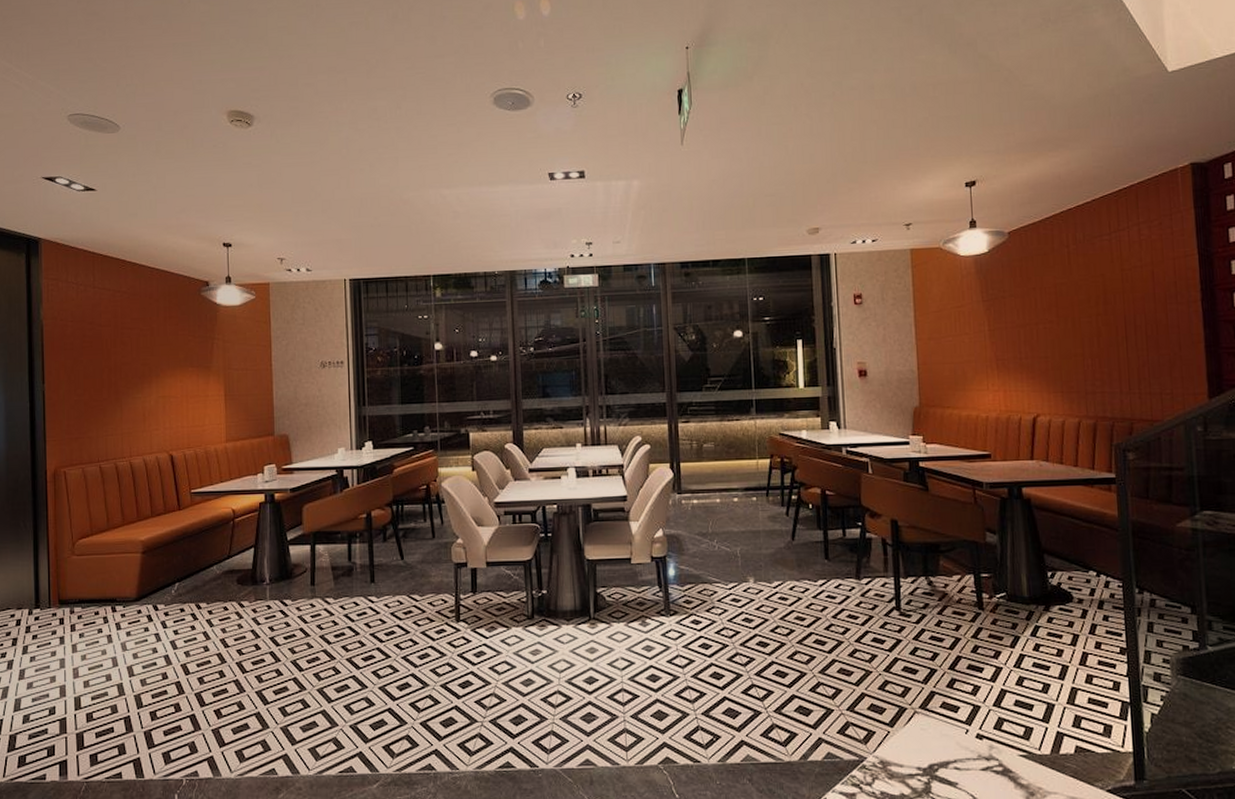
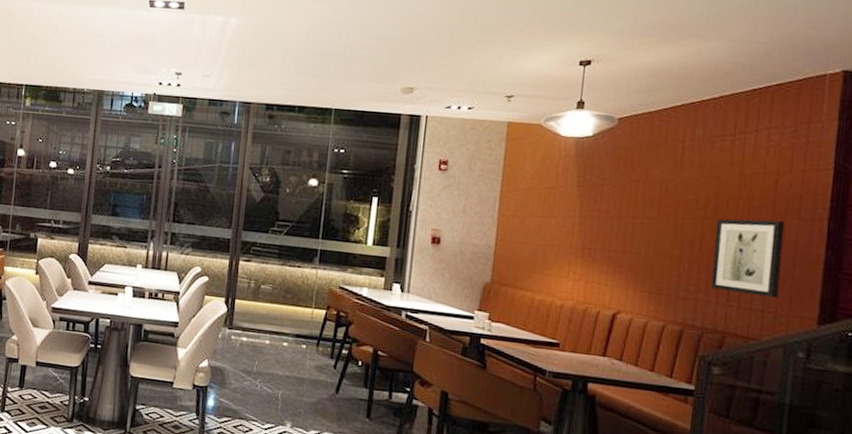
wall art: none [1109,308,1171,380] -> present [710,219,785,298]

